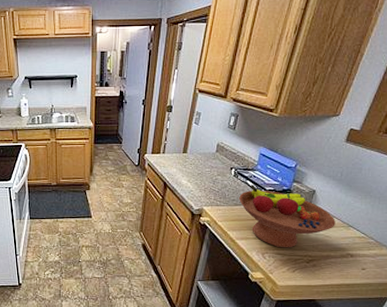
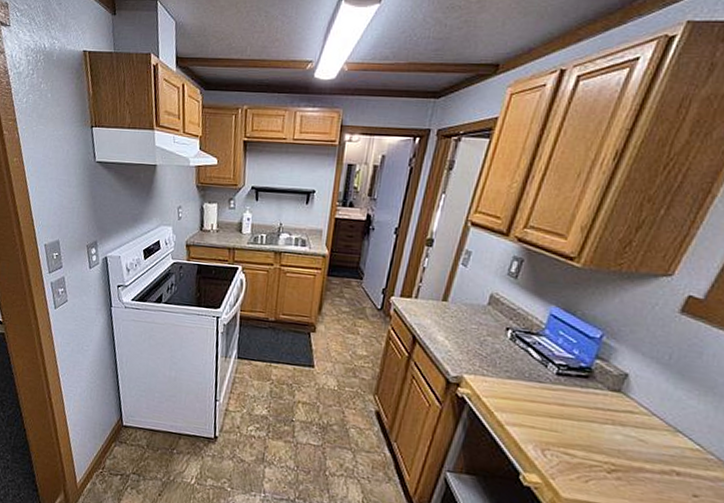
fruit bowl: present [239,185,335,248] -> none [514,354,656,448]

